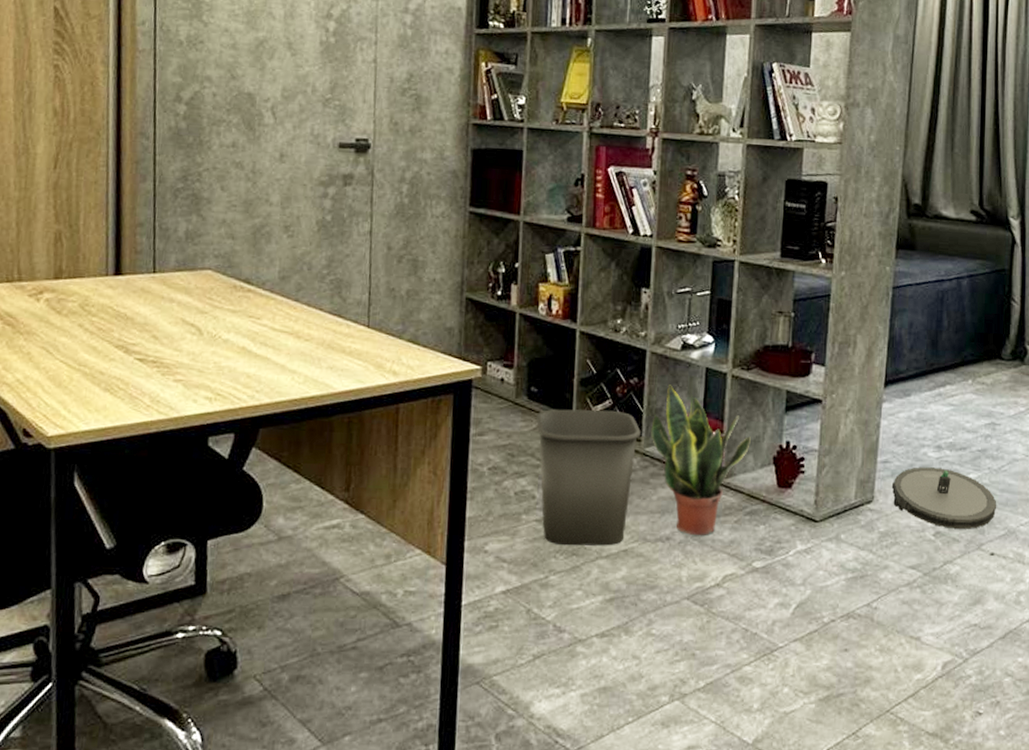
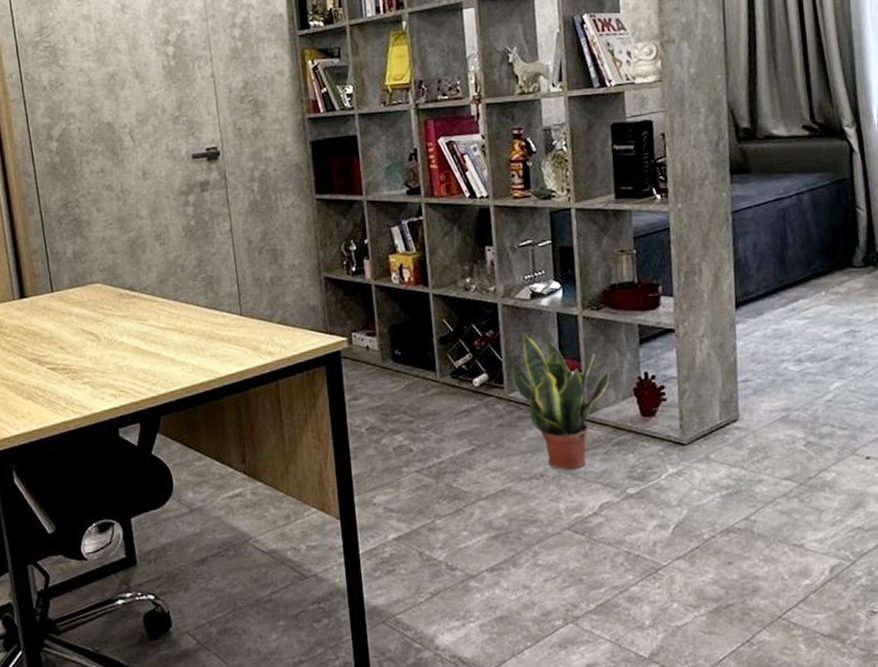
waste bin: present [535,409,641,546] -> none [402,363,503,491]
robot vacuum: present [891,467,997,529] -> none [755,380,867,438]

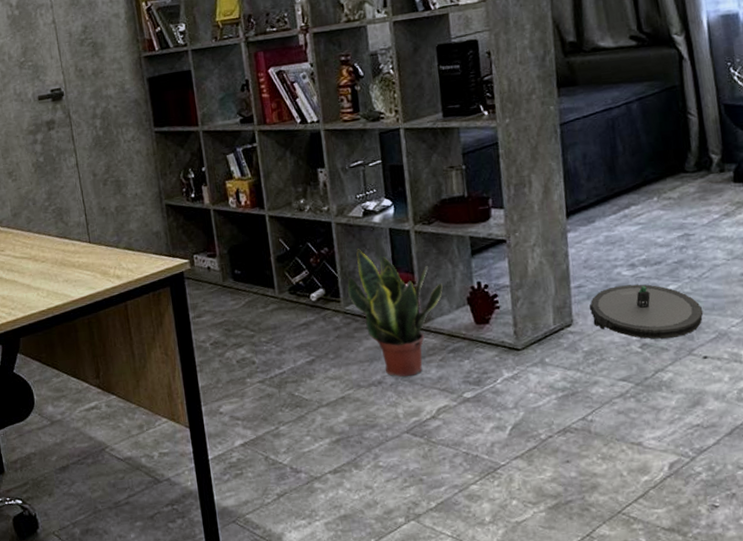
robot vacuum: none [755,380,867,438] -> present [588,284,704,339]

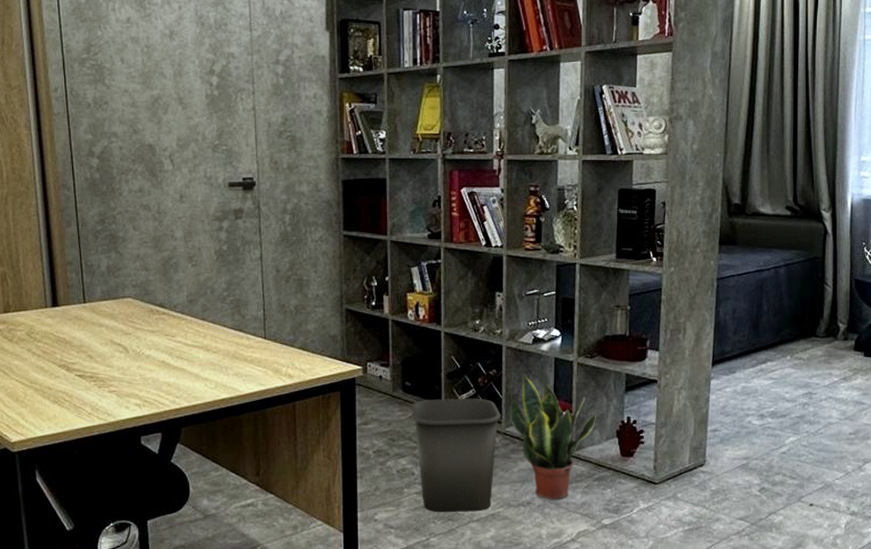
waste bin: none [243,279,340,400] -> present [411,398,501,512]
robot vacuum: present [588,284,704,339] -> none [721,433,815,484]

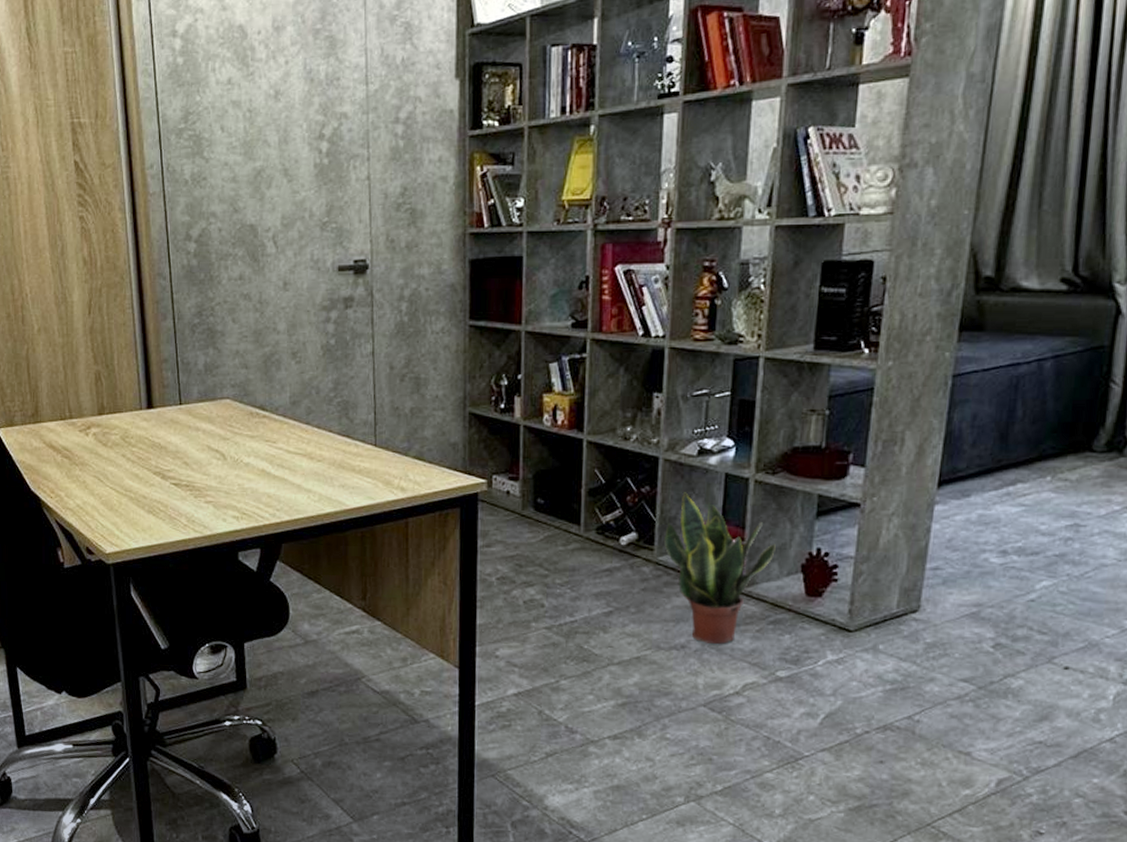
waste bin: present [411,398,501,512] -> none [542,519,653,653]

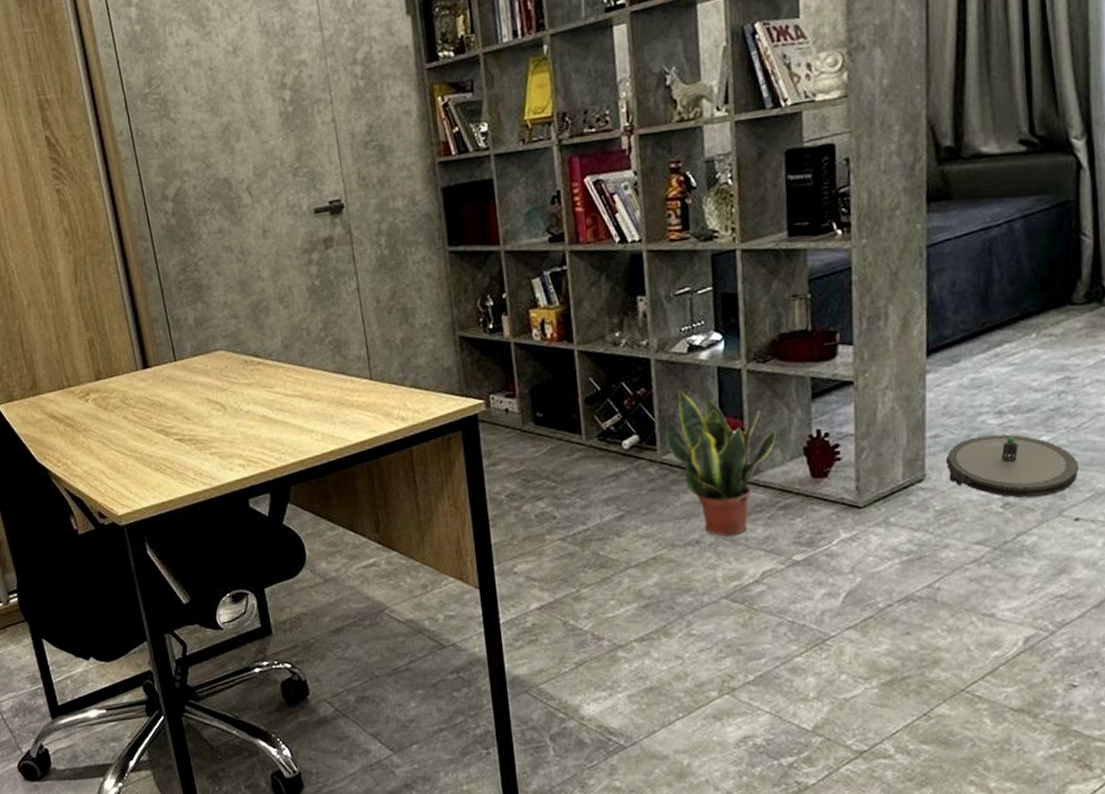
robot vacuum: none [942,574,1076,641] -> present [945,434,1080,498]

